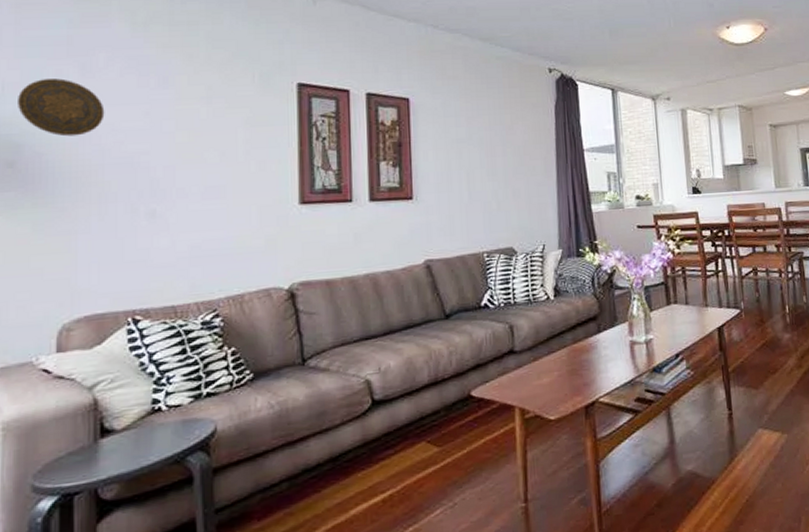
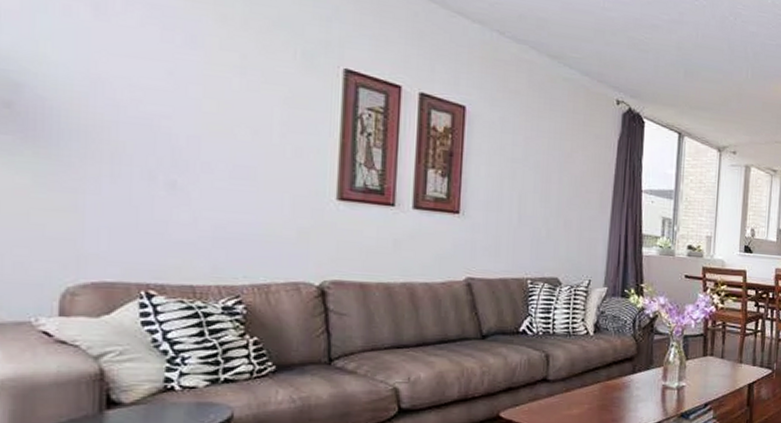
decorative plate: present [18,78,105,137] -> none [17,12,121,86]

